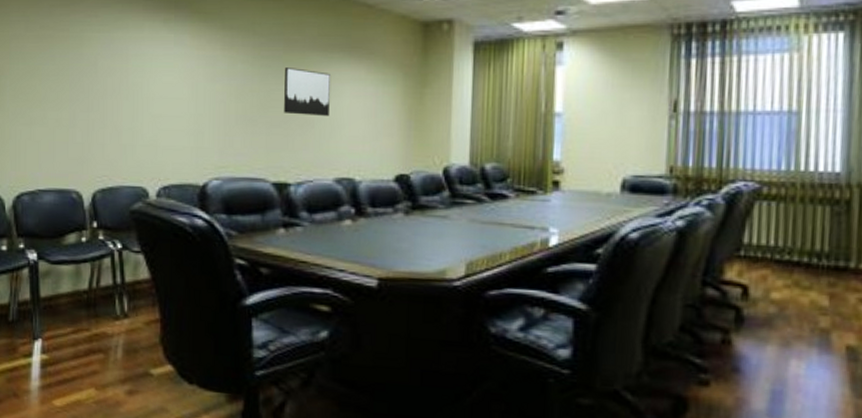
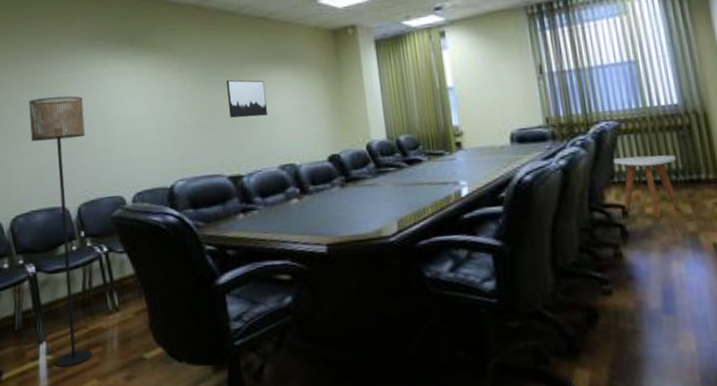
floor lamp: none [45,59,110,371] -> present [28,96,92,368]
side table: none [744,228,824,307] -> present [613,155,681,219]

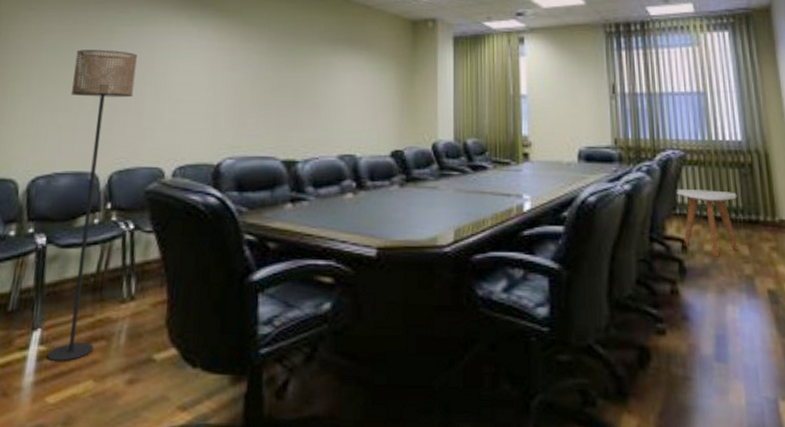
wall art: present [226,80,267,118] -> none [294,58,335,99]

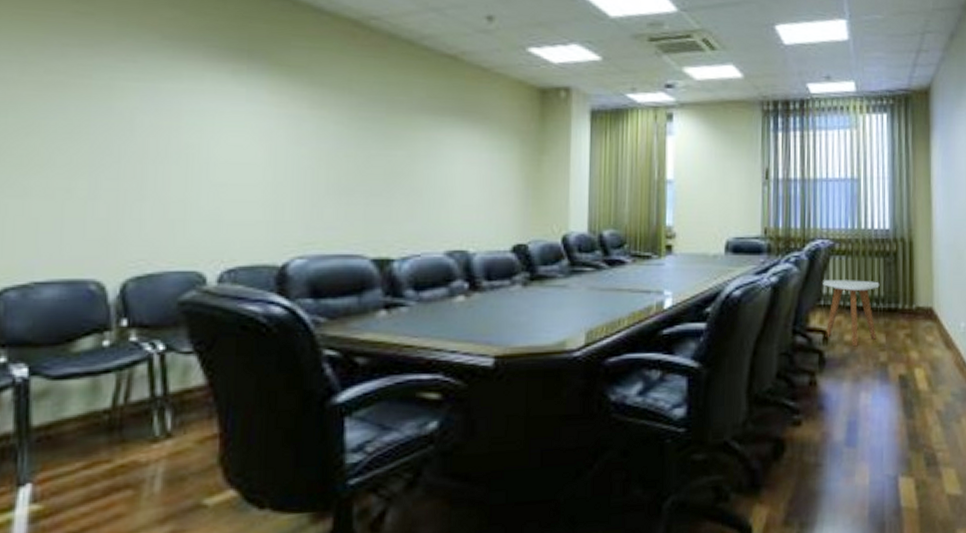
floor lamp: present [47,50,137,362] -> none [44,112,154,522]

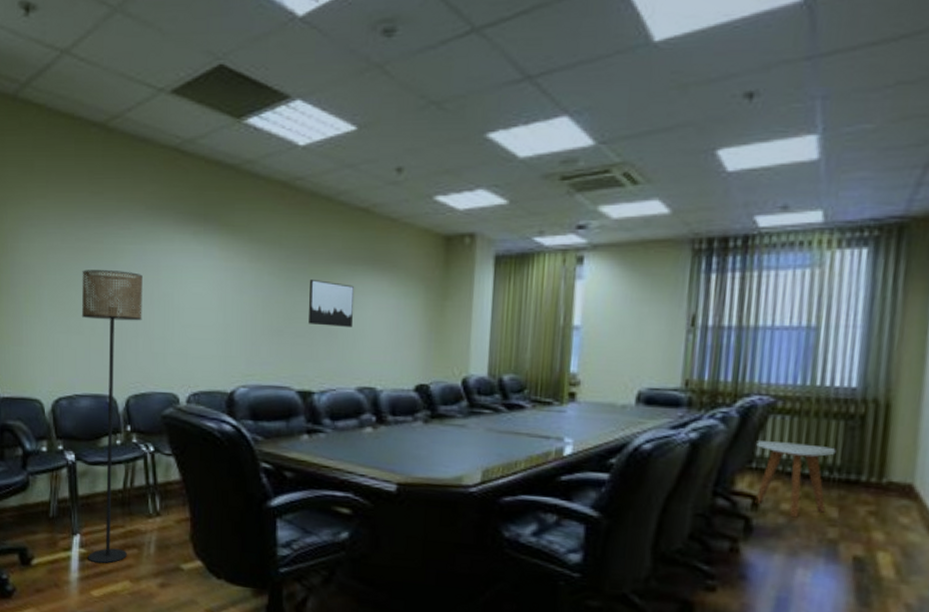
floor lamp: none [44,112,154,522] -> present [81,270,143,564]
wall art: none [386,131,441,184] -> present [309,280,354,327]

